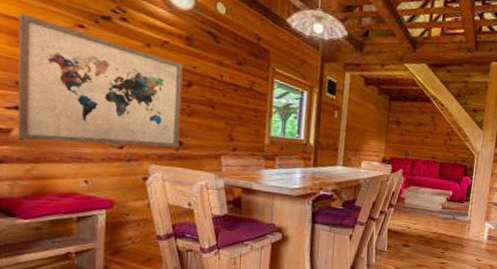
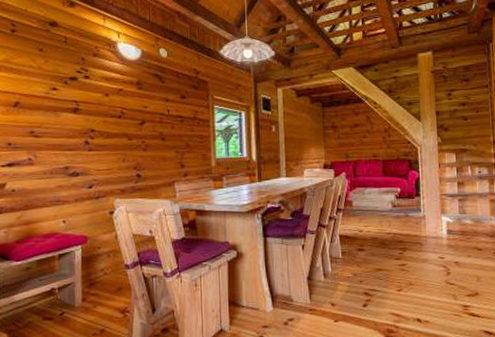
wall art: present [18,13,183,147] -> none [9,87,138,192]

